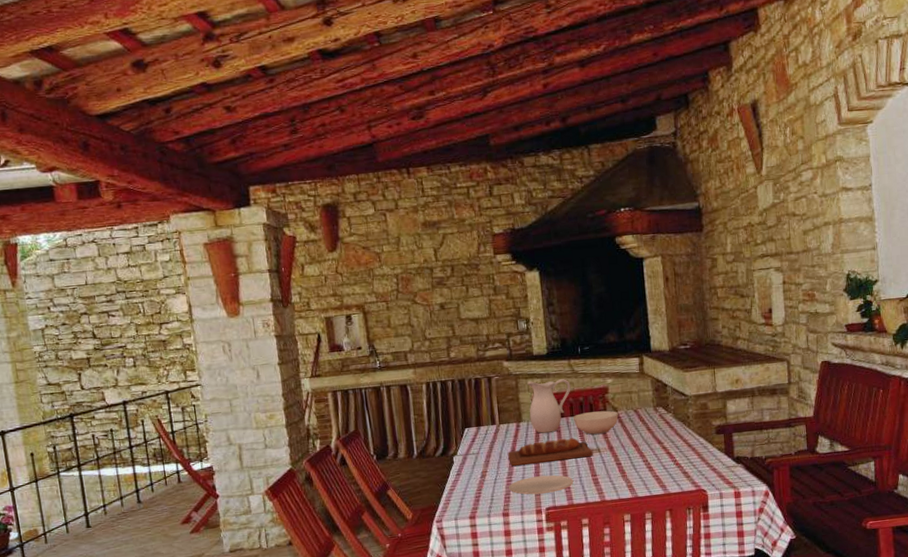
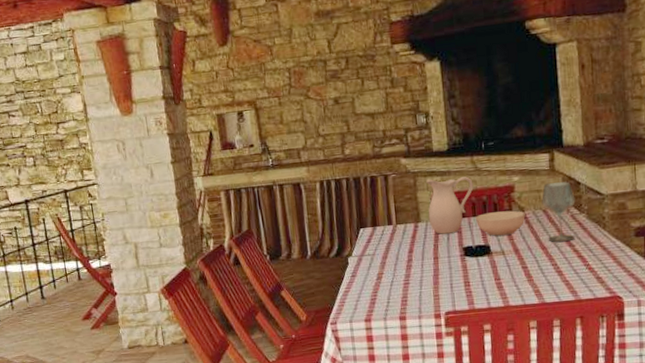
bread loaf: present [507,438,594,467] -> none [404,239,498,269]
plate: present [508,475,574,495] -> none [405,278,476,299]
wine glass: none [633,384,664,440] -> present [541,181,575,242]

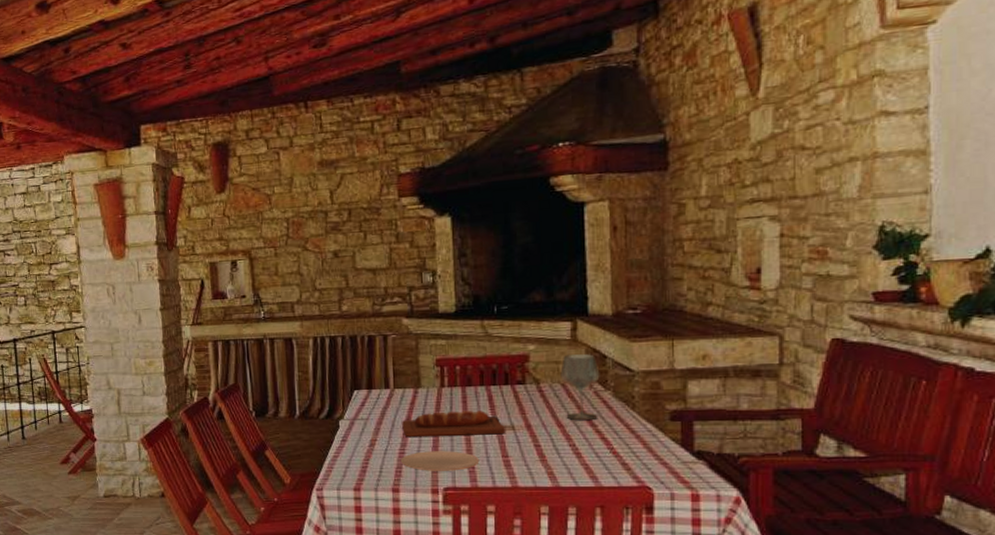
bread loaf: none [404,239,498,269] -> present [401,410,506,438]
plate: none [405,278,476,299] -> present [400,451,480,471]
pitcher: present [426,176,474,235] -> none [429,342,483,403]
bowl: present [475,210,525,236] -> none [482,382,541,409]

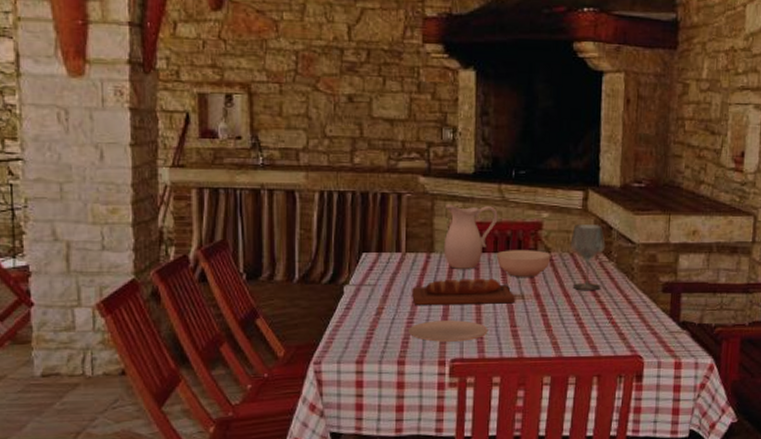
pitcher: none [429,342,483,403] -> present [443,204,498,269]
bowl: none [482,382,541,409] -> present [496,250,551,277]

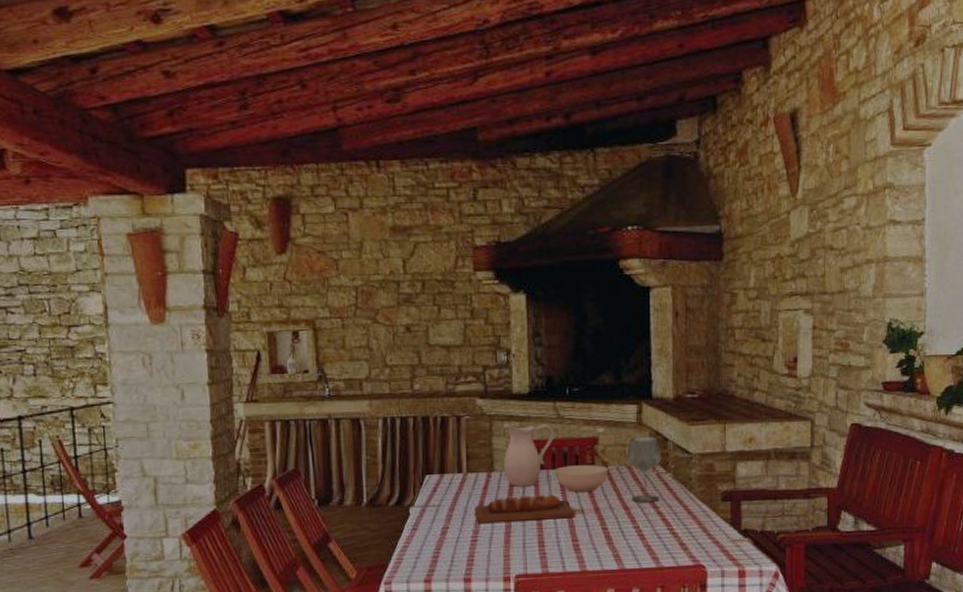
plate: present [407,320,489,342] -> none [472,536,551,559]

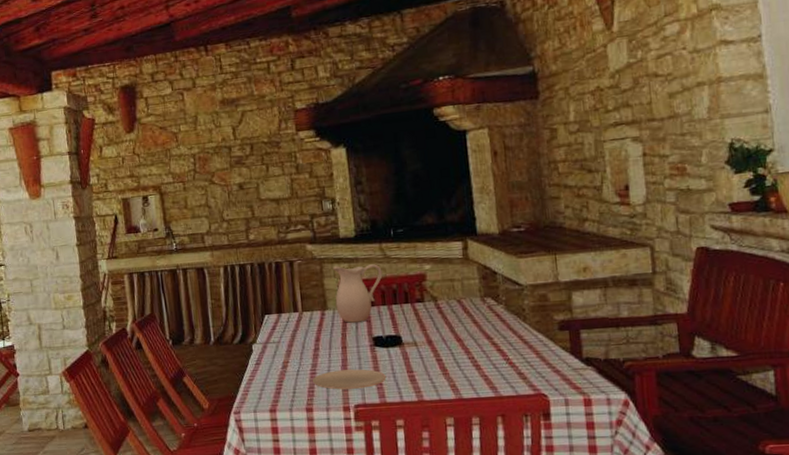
plate: none [472,536,551,559] -> present [312,369,387,390]
bread loaf: present [473,494,576,524] -> none [311,329,410,358]
bowl: present [554,465,608,492] -> none [385,300,439,326]
wine glass: present [627,436,662,503] -> none [455,271,493,334]

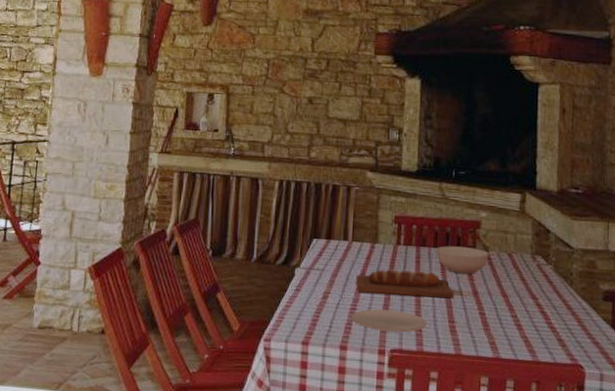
bread loaf: none [311,329,410,358] -> present [355,269,455,299]
pitcher: present [333,264,383,323] -> none [387,199,439,262]
bowl: none [385,300,439,326] -> present [436,246,489,274]

